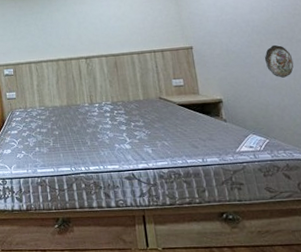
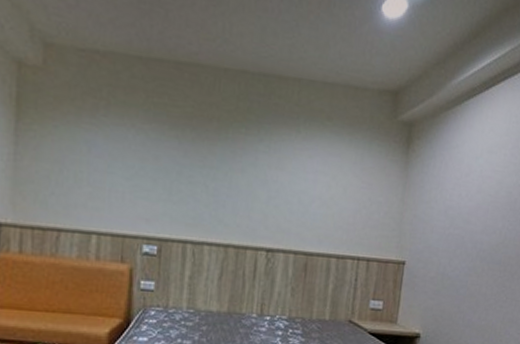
decorative plate: present [264,44,294,78] -> none [478,277,508,319]

